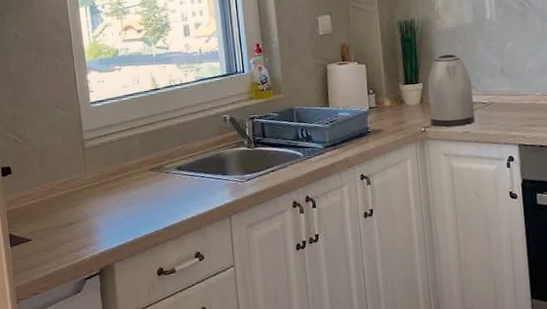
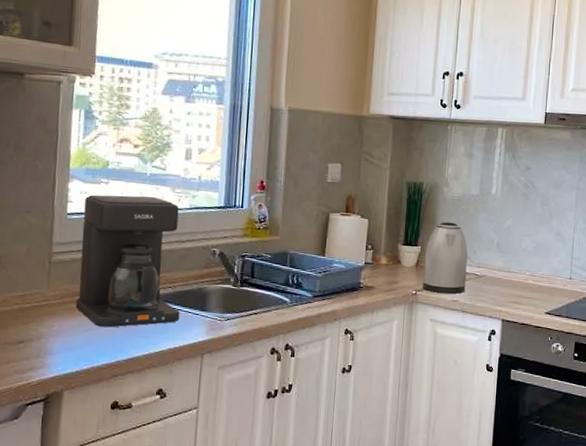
coffee maker: none [103,75,204,202] -> present [75,194,180,328]

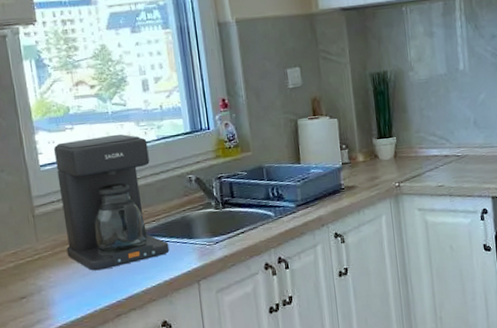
kettle: present [423,222,468,294] -> none [401,106,449,181]

